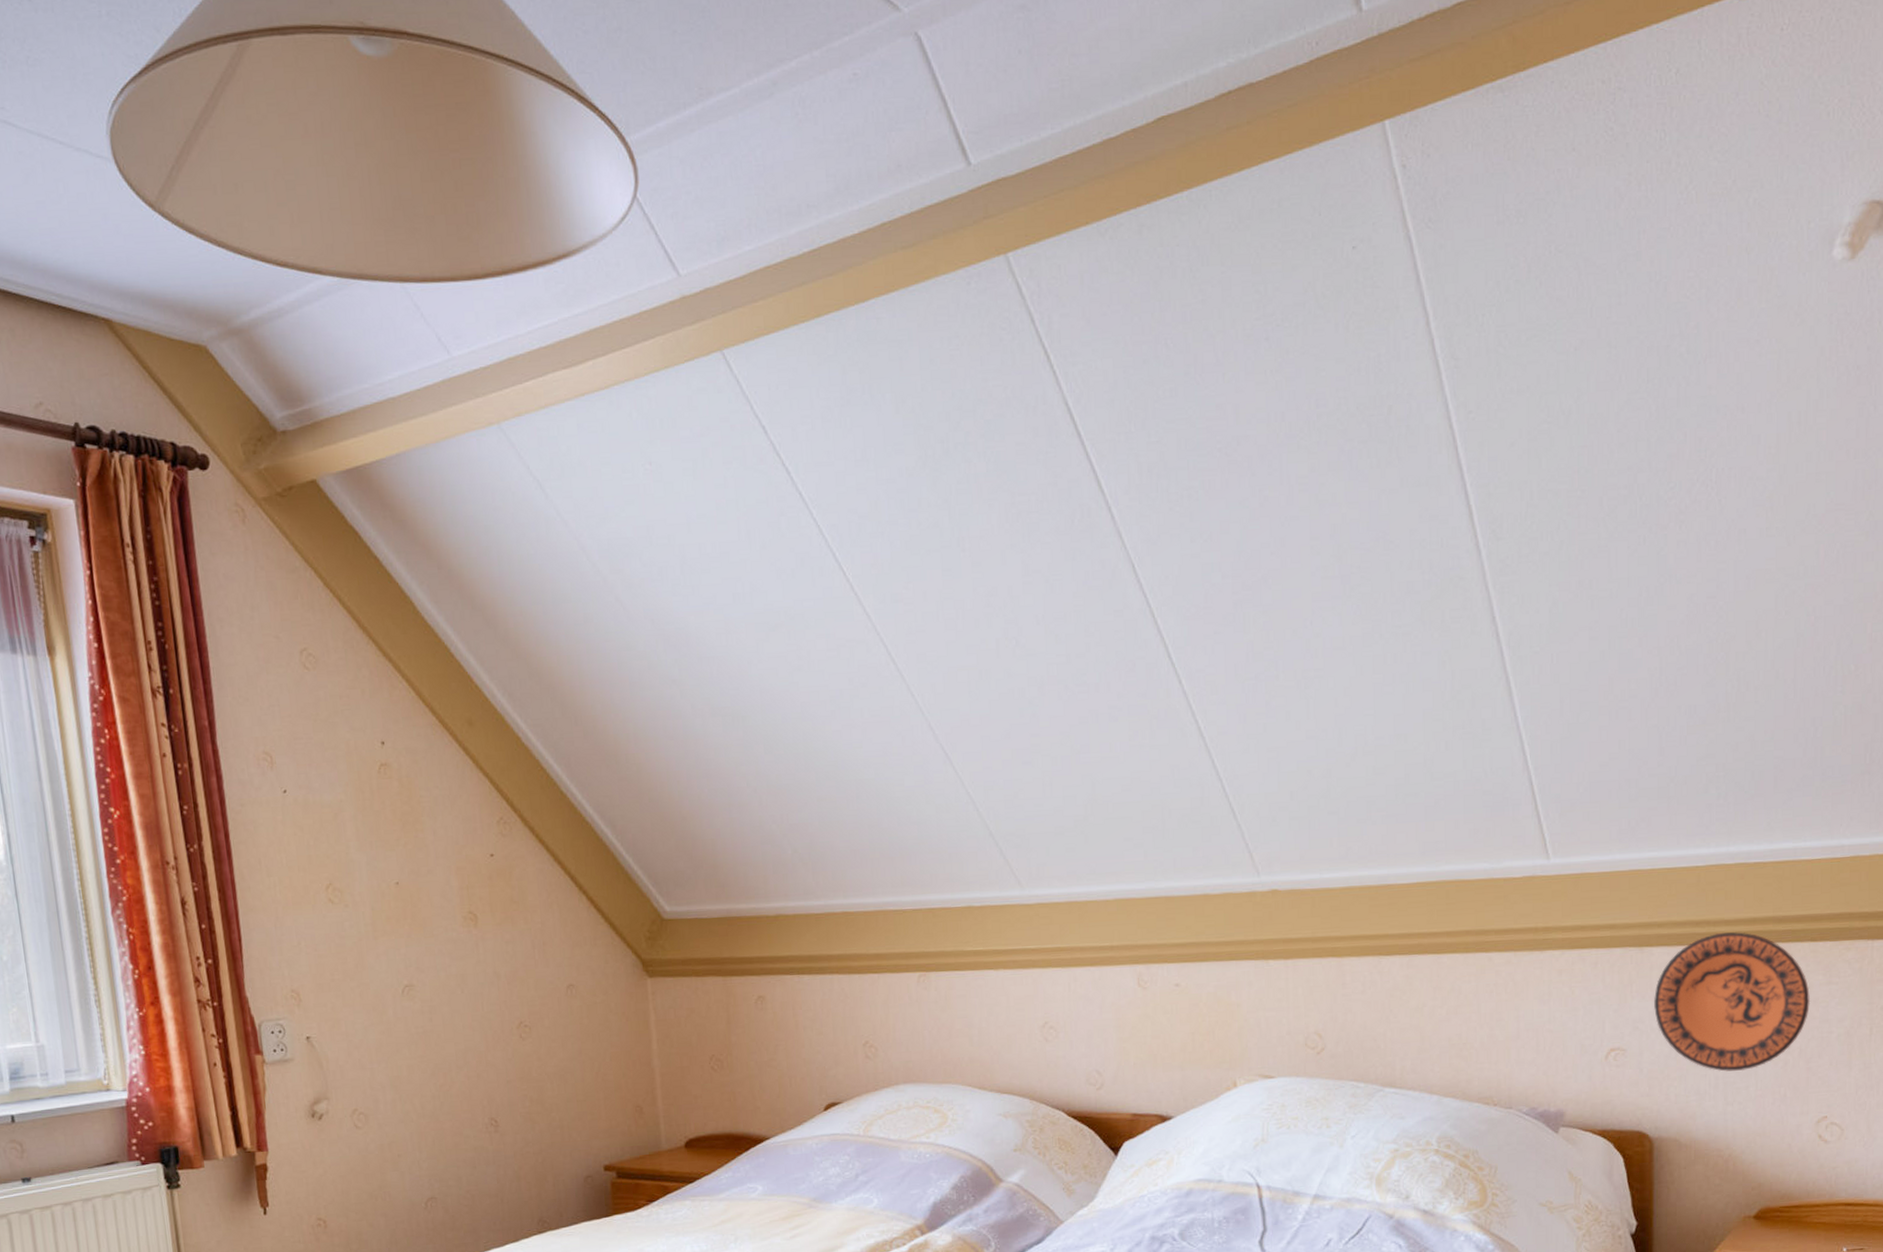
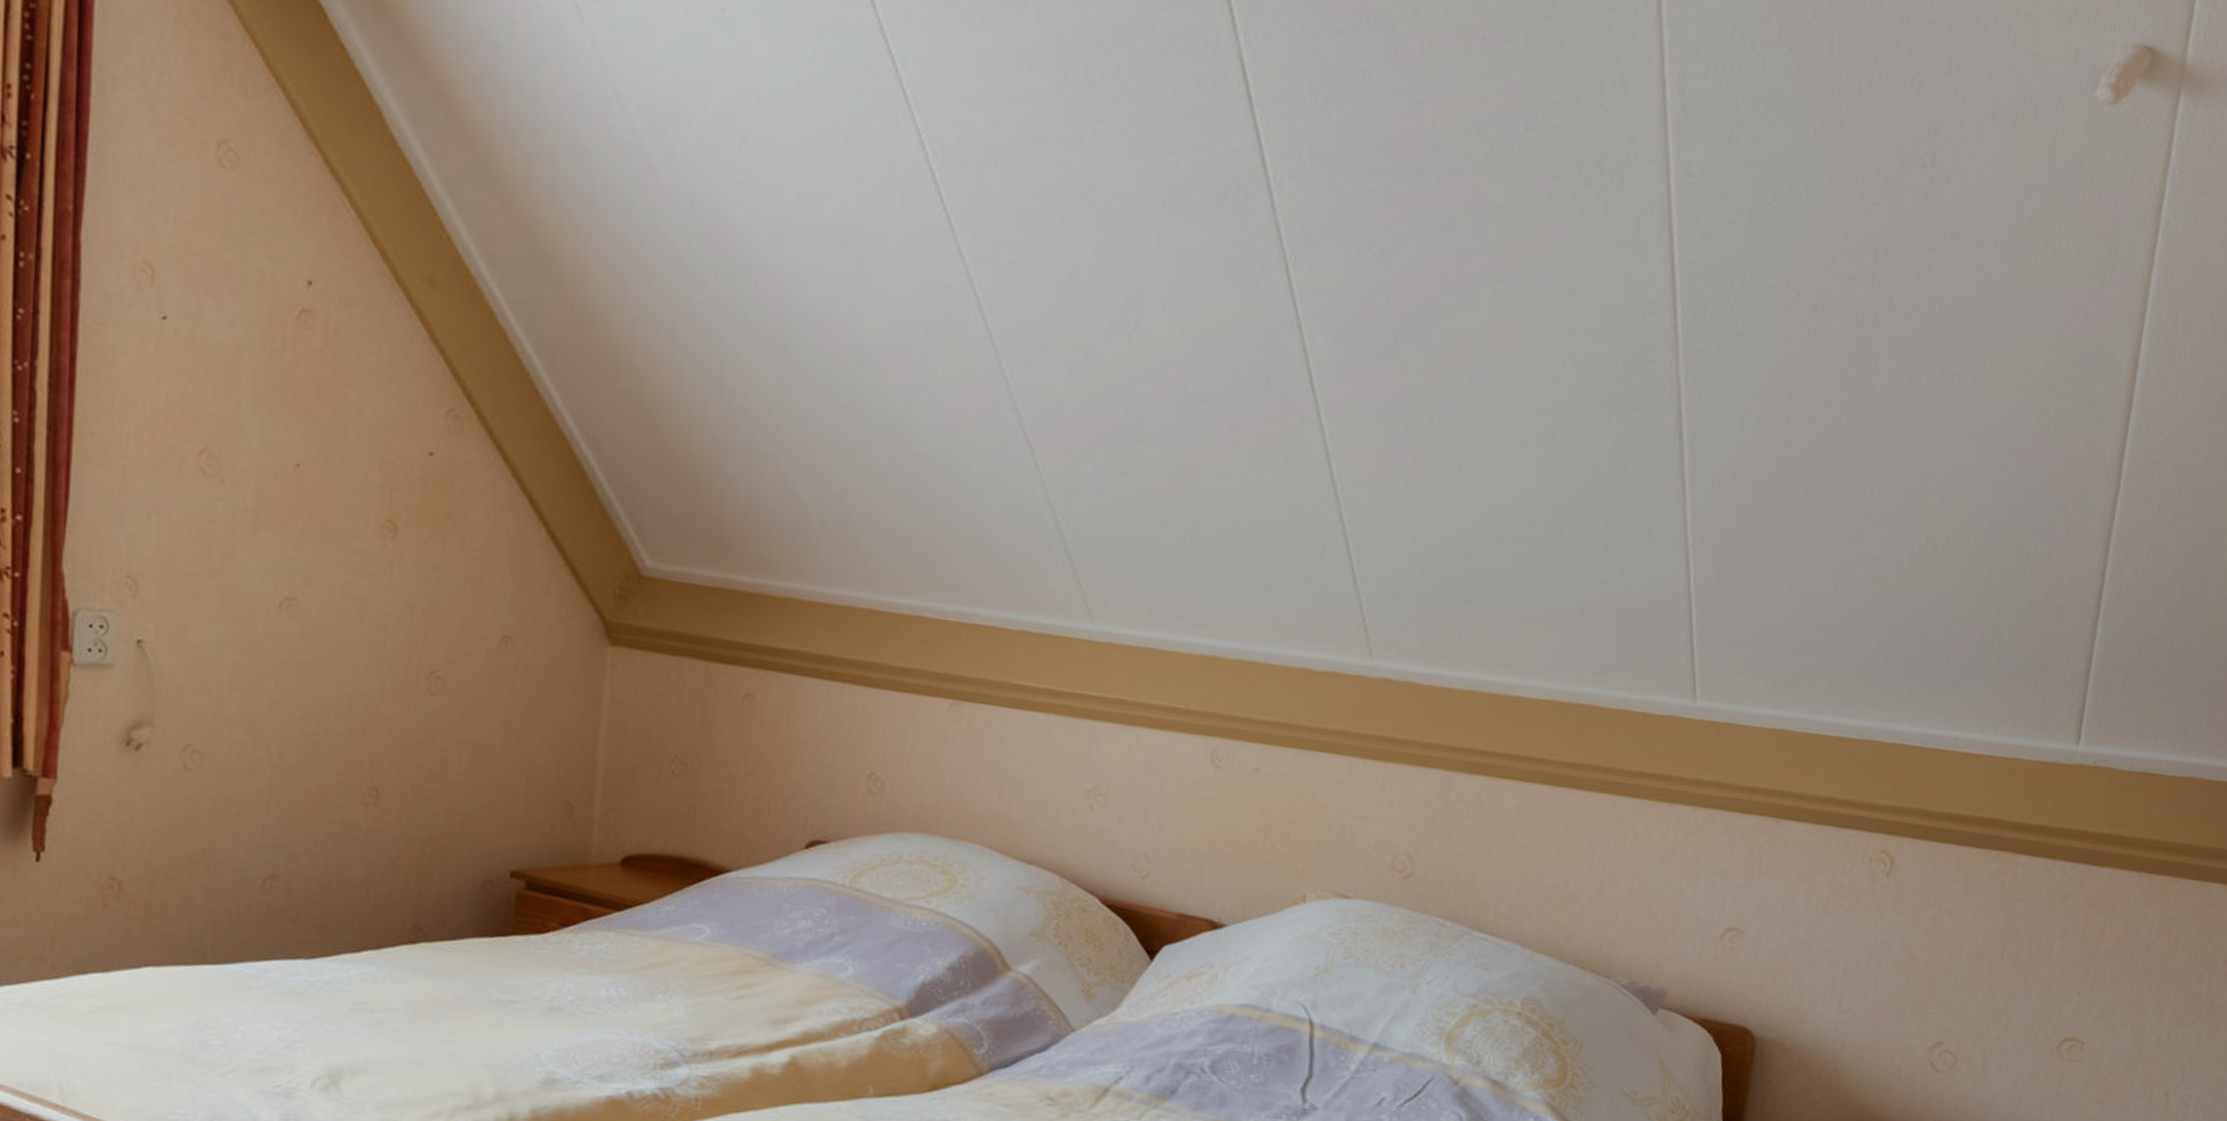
decorative plate: present [1654,932,1811,1072] -> none [1780,817,1947,978]

